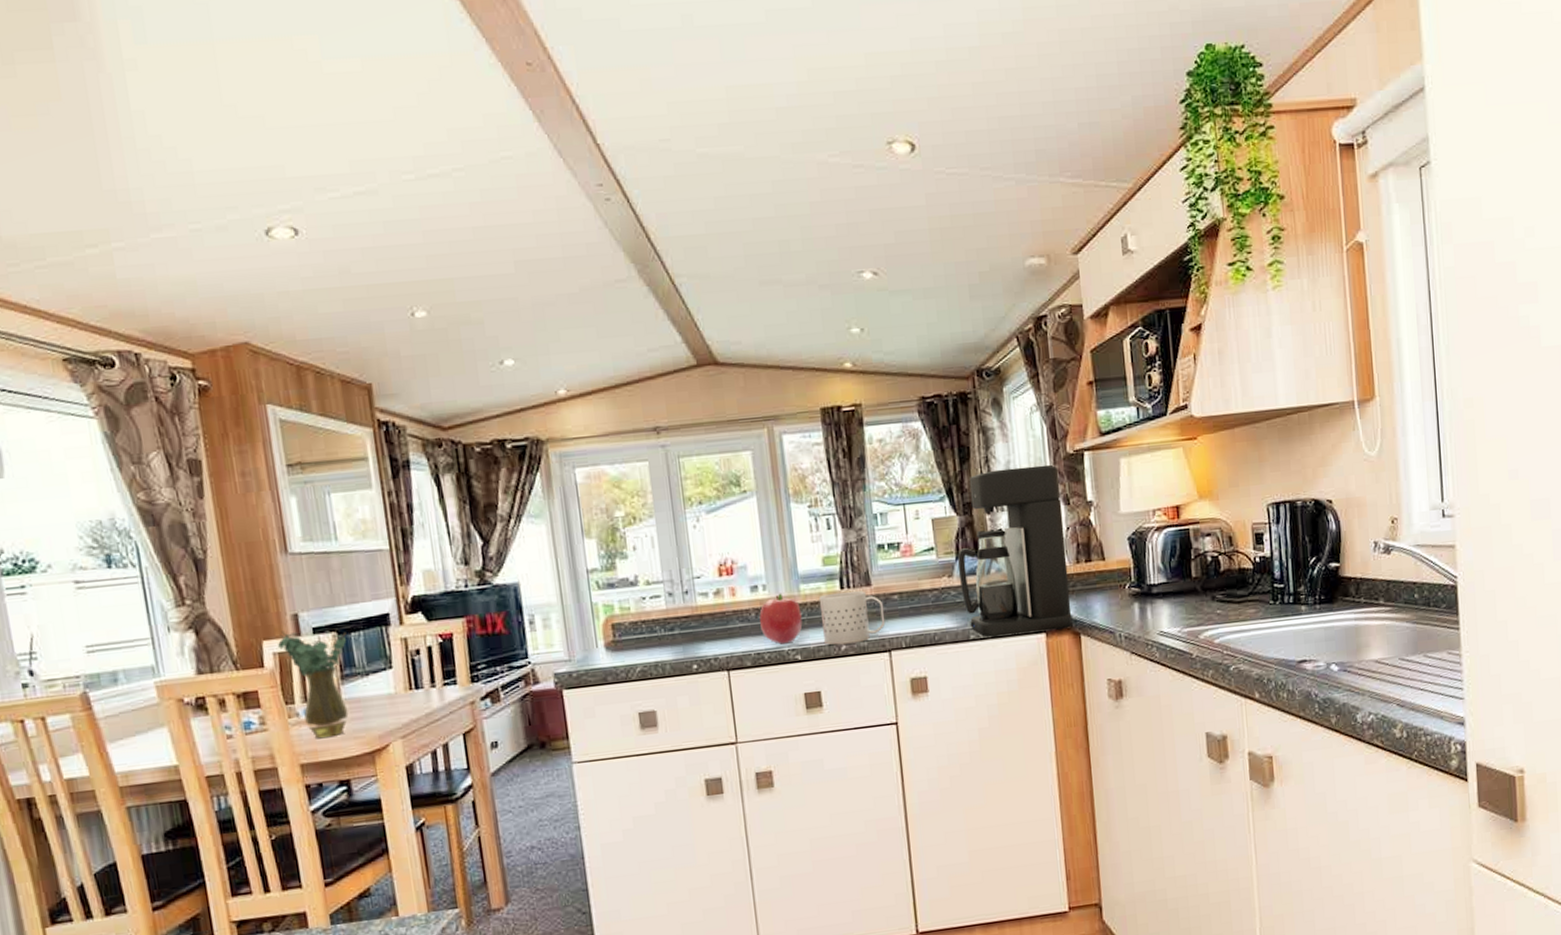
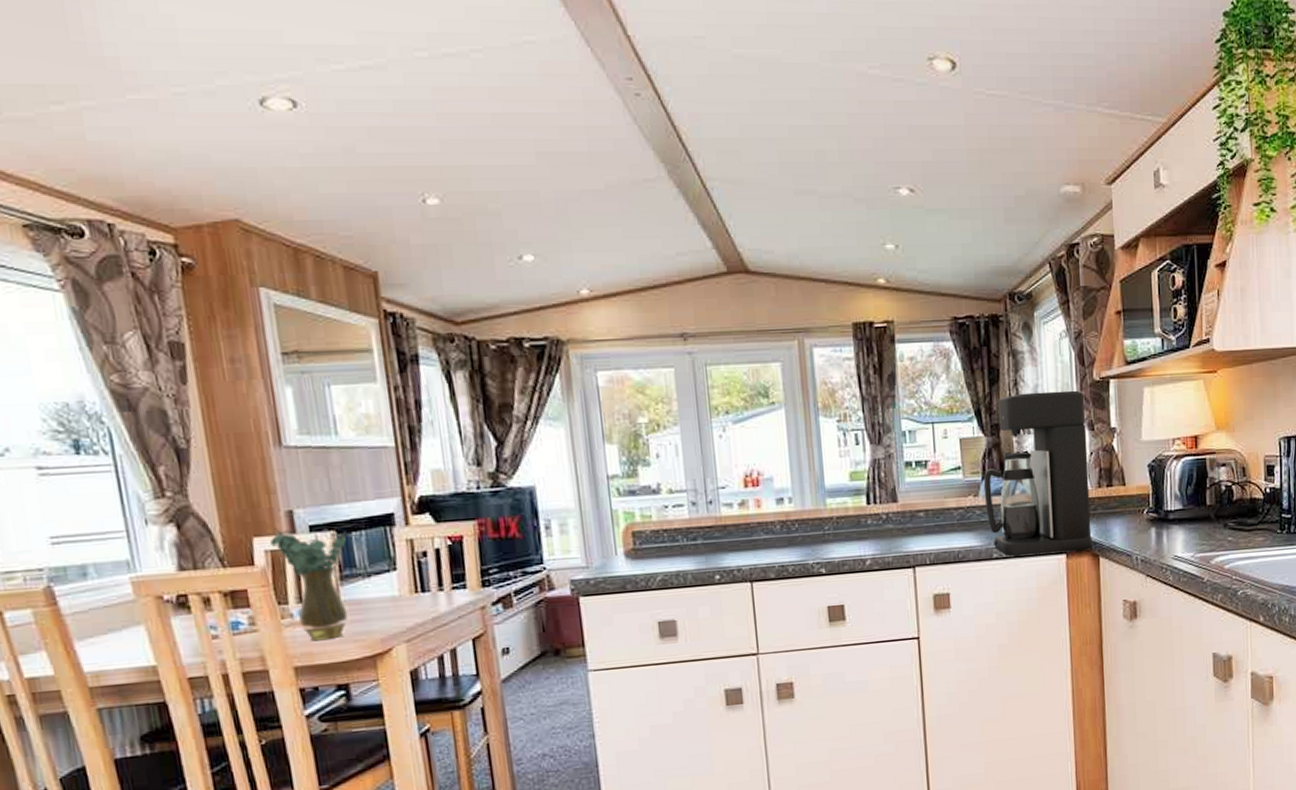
fruit: present [759,593,803,645] -> none [784,506,828,557]
mug: present [818,590,886,646] -> none [845,506,911,560]

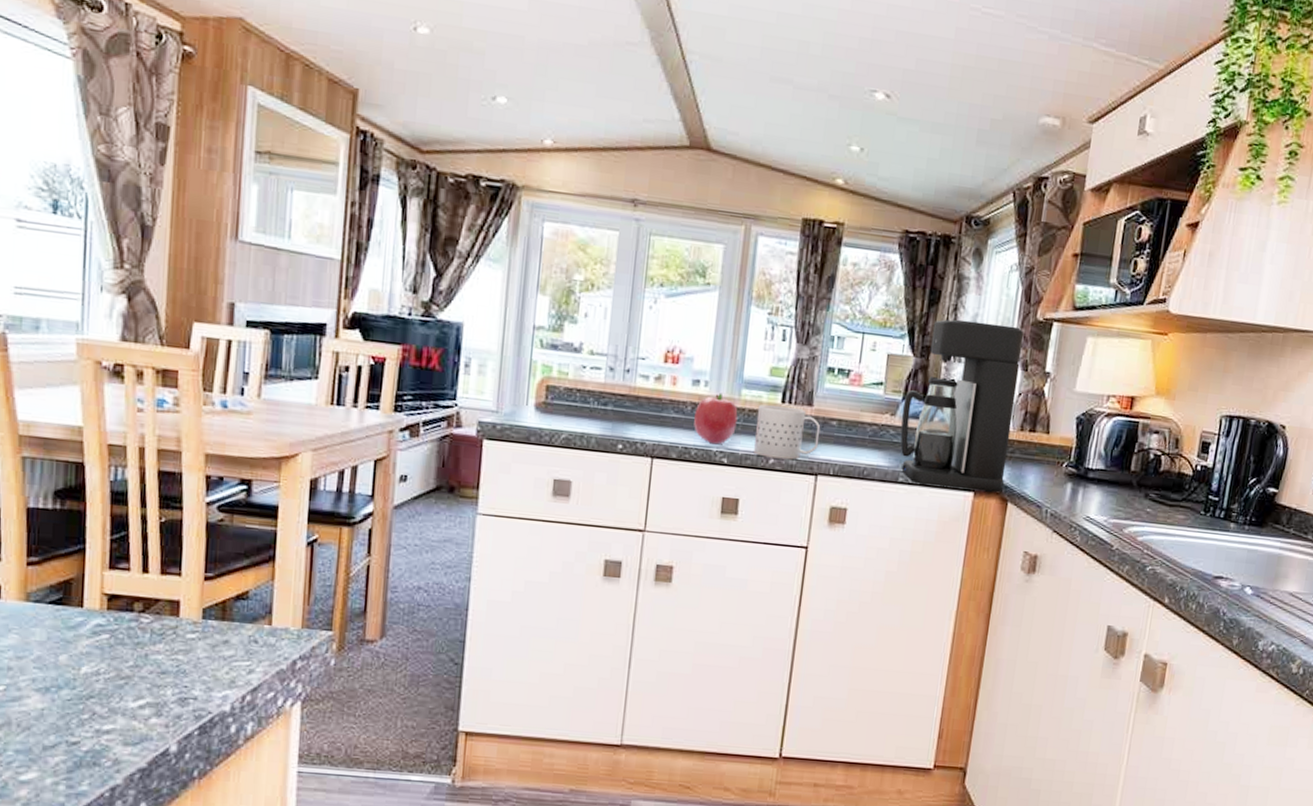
vase: present [270,528,348,641] -> none [208,317,280,434]
fruit: none [784,506,828,557] -> present [694,392,738,445]
mug: none [845,506,911,560] -> present [753,404,821,460]

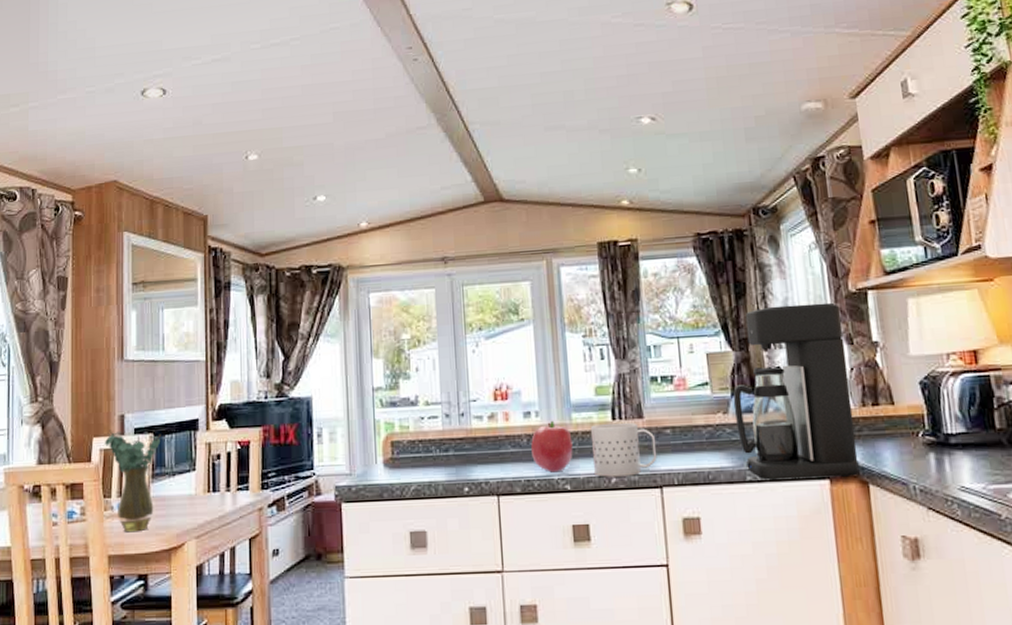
vase: none [208,317,280,434] -> present [105,429,161,533]

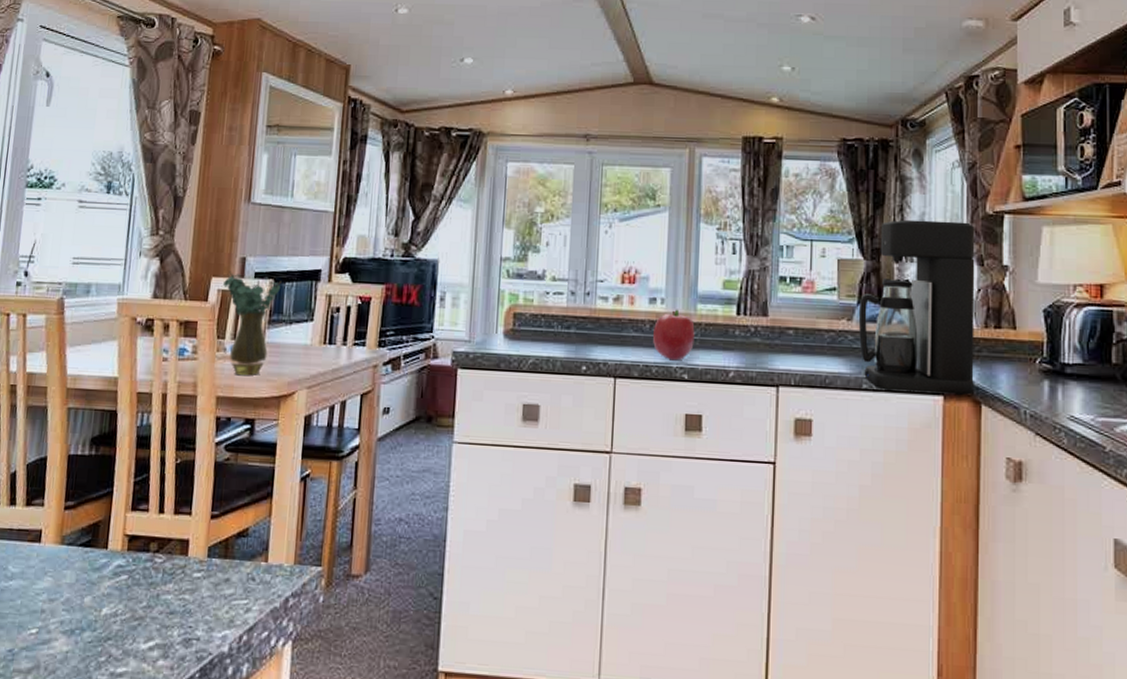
mug: present [590,422,657,478] -> none [712,317,778,372]

